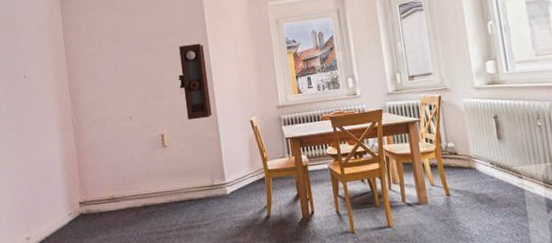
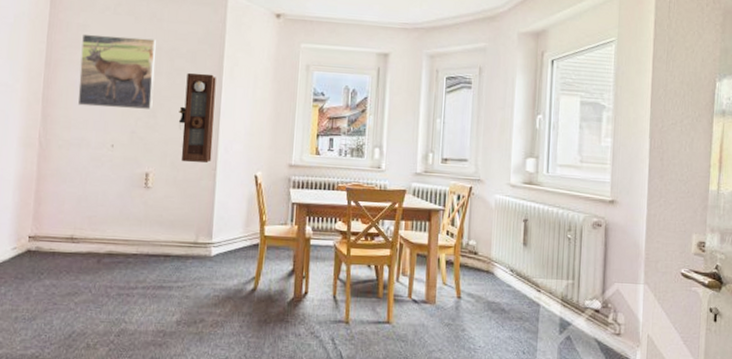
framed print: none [91,24,156,90] -> present [77,33,156,110]

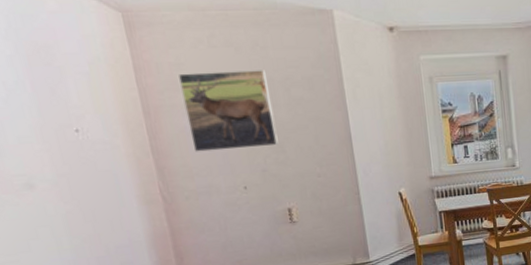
pendulum clock: present [178,72,216,163] -> none [307,99,353,192]

